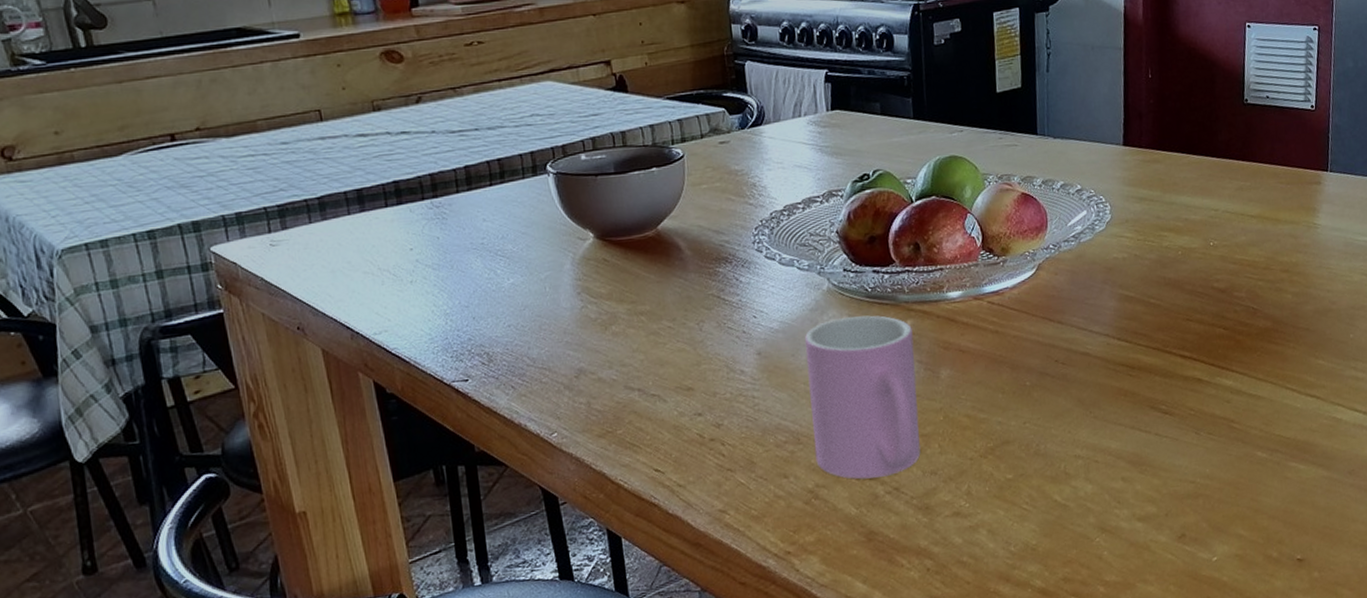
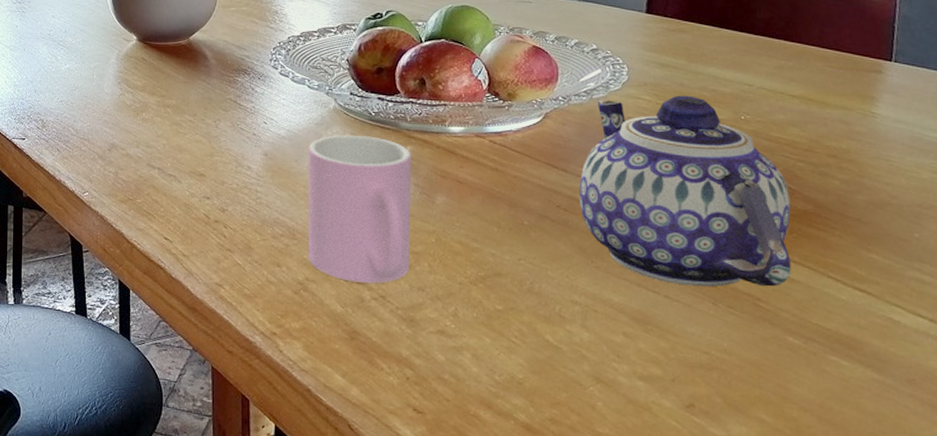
teapot: none [1074,227,1257,421] -> present [579,95,791,287]

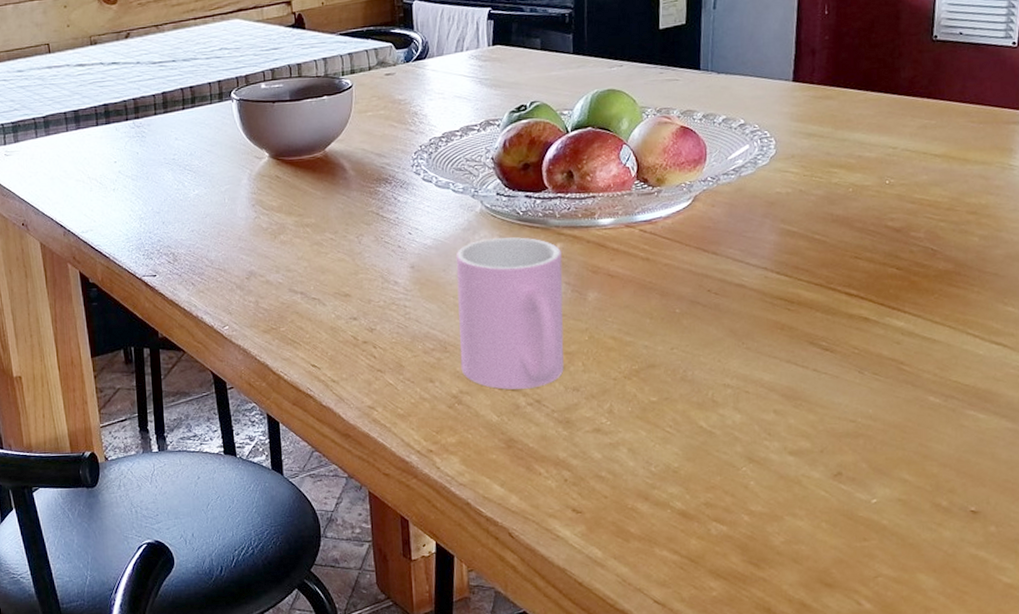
teapot: present [579,95,791,287] -> none [729,164,933,358]

